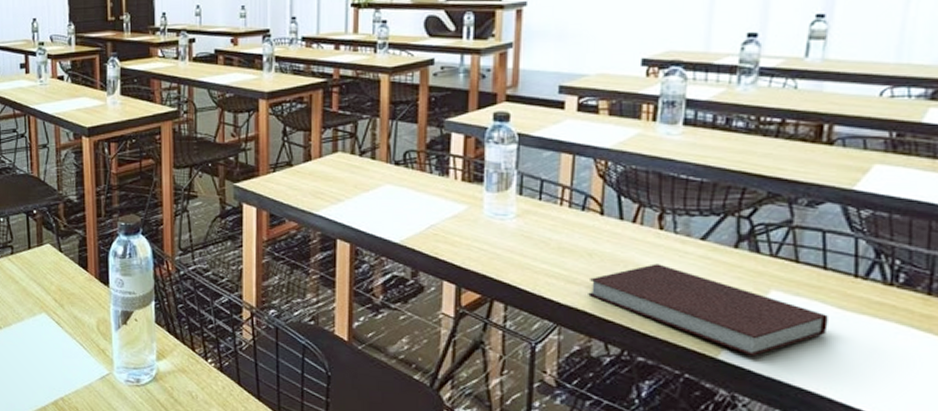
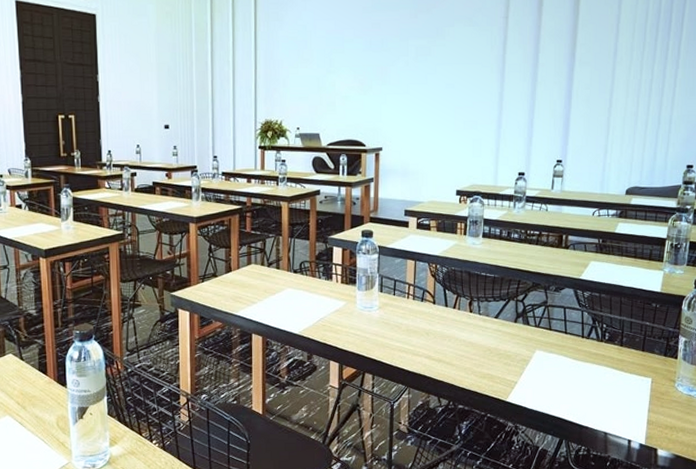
notebook: present [588,263,828,357] -> none [427,337,568,397]

